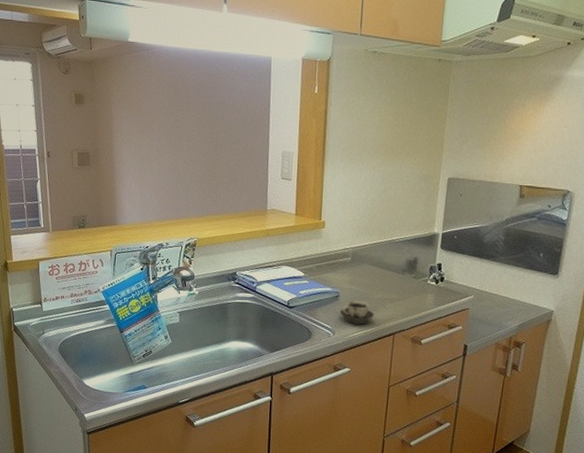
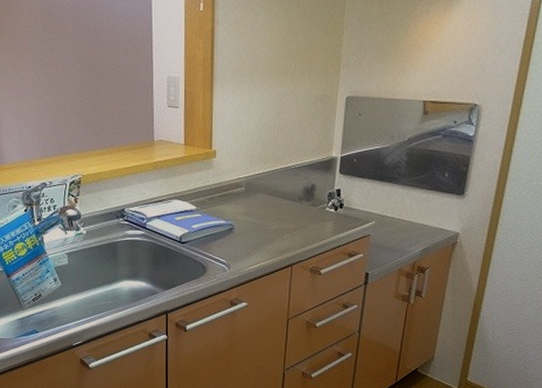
cup: present [340,300,374,325] -> none [235,232,271,257]

